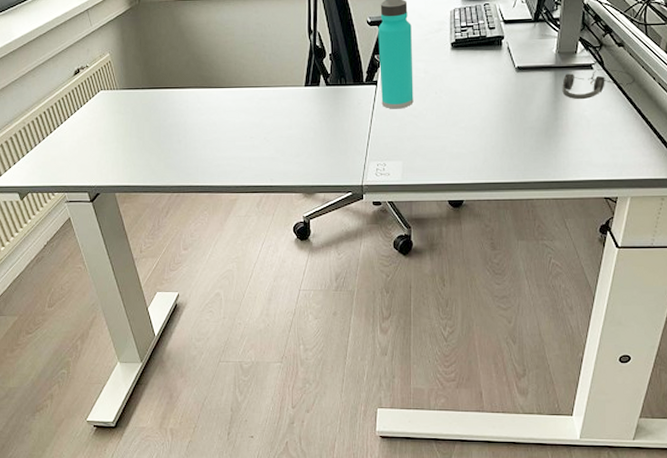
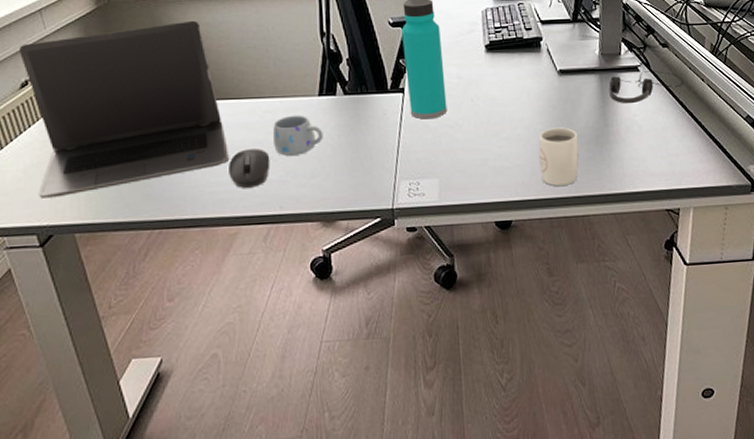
laptop computer: none [72,19,232,164] -> present [18,20,230,199]
computer mouse: none [231,130,264,162] -> present [229,149,270,188]
mug: none [266,102,307,138] -> present [272,115,323,157]
mug: none [492,119,529,172] -> present [538,127,580,186]

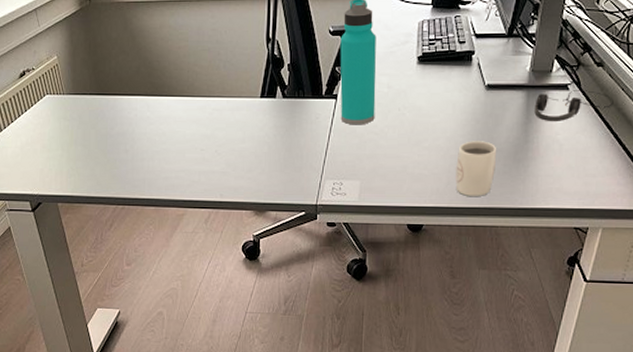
laptop computer: present [18,20,230,199] -> none [18,23,182,172]
computer mouse: present [229,149,270,188] -> none [180,142,215,176]
mug: present [272,115,323,157] -> none [218,114,262,151]

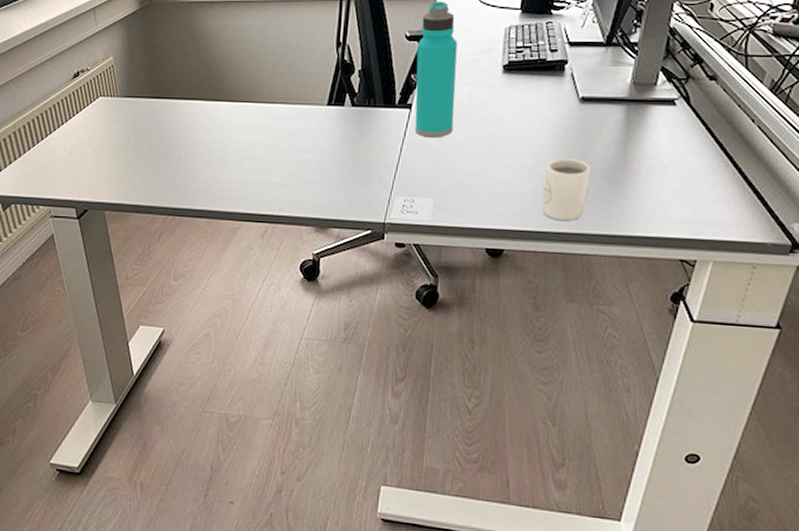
headphones: present [534,90,614,122] -> none [635,105,728,141]

